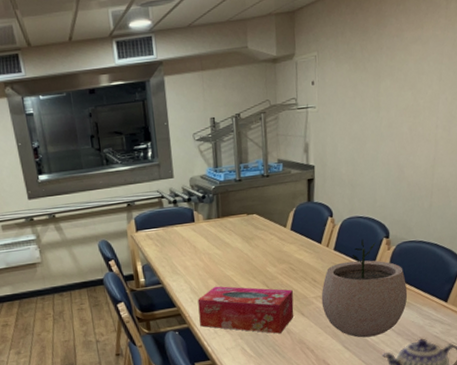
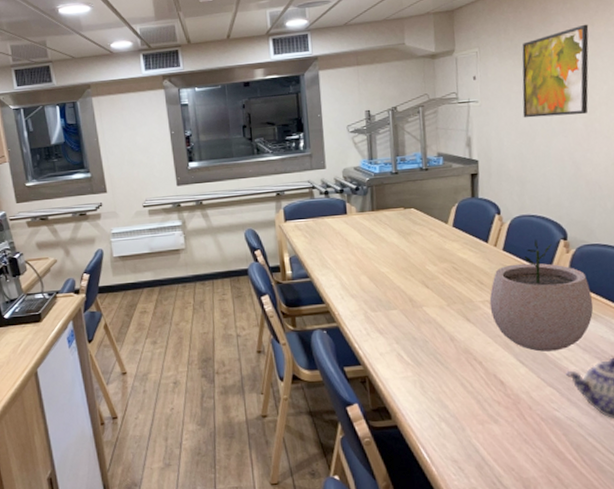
tissue box: present [197,286,294,334] -> none [348,283,458,340]
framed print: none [355,26,419,124] -> present [522,24,589,118]

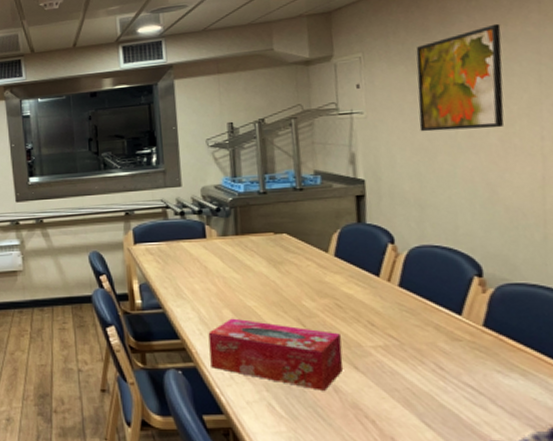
tissue box: none [348,283,458,340] -> present [208,318,343,391]
plant pot: present [489,239,594,352] -> none [383,274,522,413]

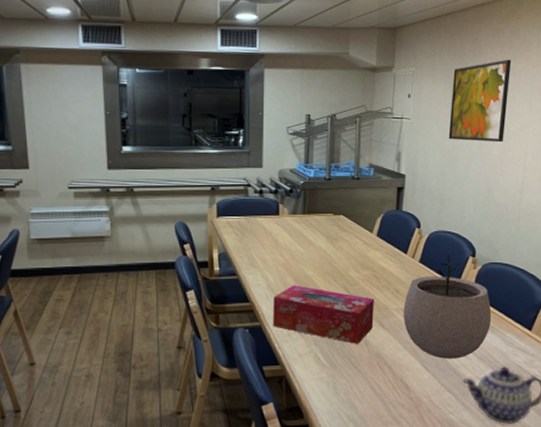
plant pot: none [383,274,522,413] -> present [403,254,492,359]

